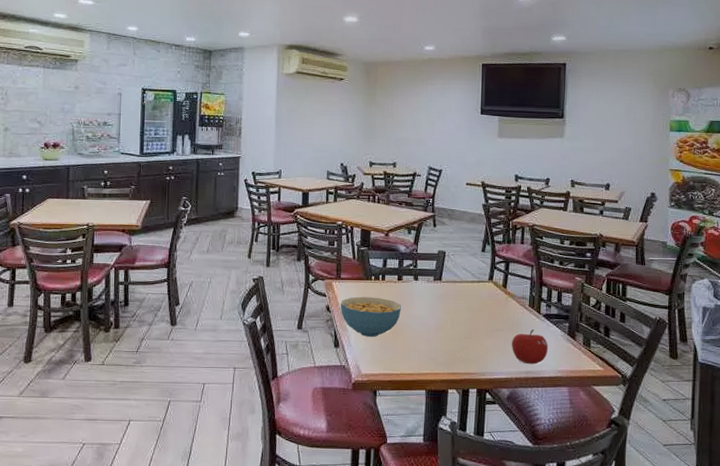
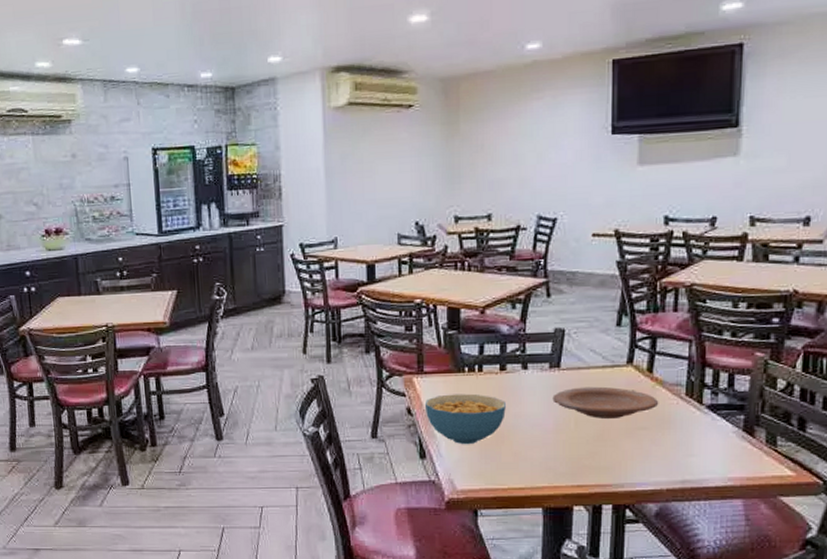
plate: none [435,296,511,321] -> present [552,386,659,419]
fruit: present [512,329,548,365] -> none [661,425,714,471]

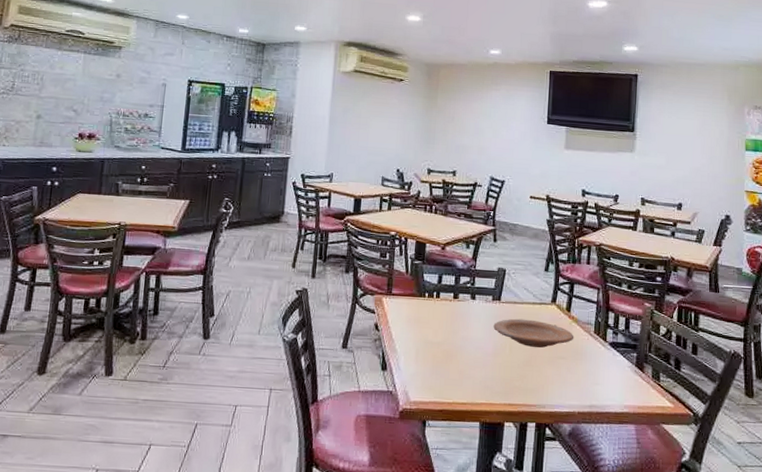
cereal bowl: present [424,393,506,445] -> none [389,315,456,361]

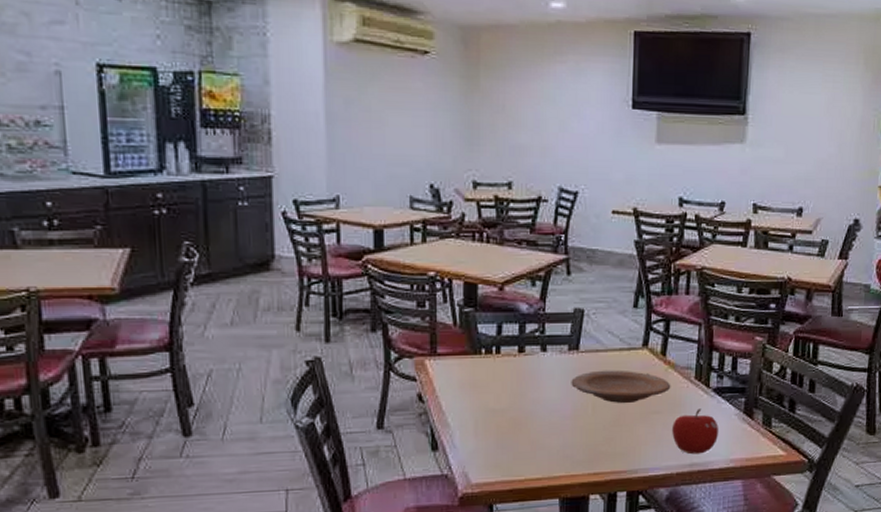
fruit: none [575,358,614,398] -> present [672,408,718,455]

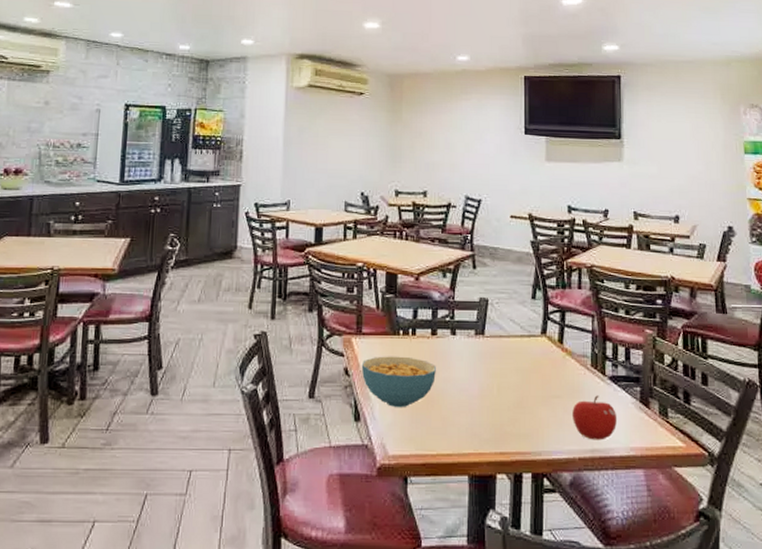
cereal bowl: none [437,377,524,434] -> present [361,356,436,408]
plate: present [571,370,671,403] -> none [478,354,569,386]

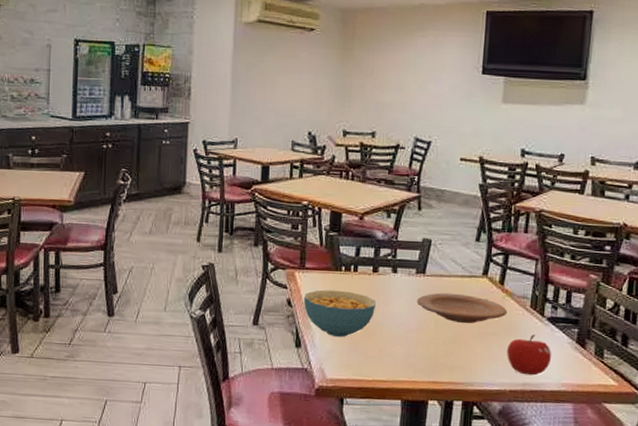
plate: none [478,354,569,386] -> present [417,292,508,323]

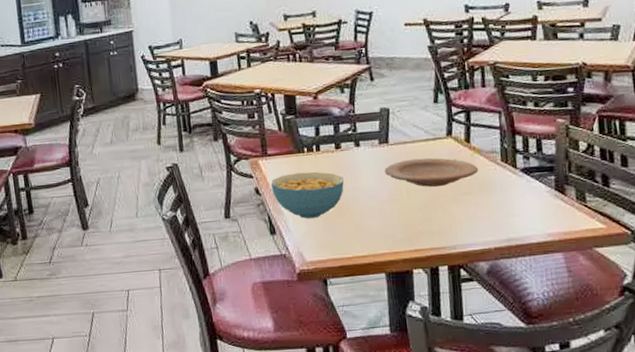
fruit: present [507,334,551,376] -> none [485,188,532,231]

